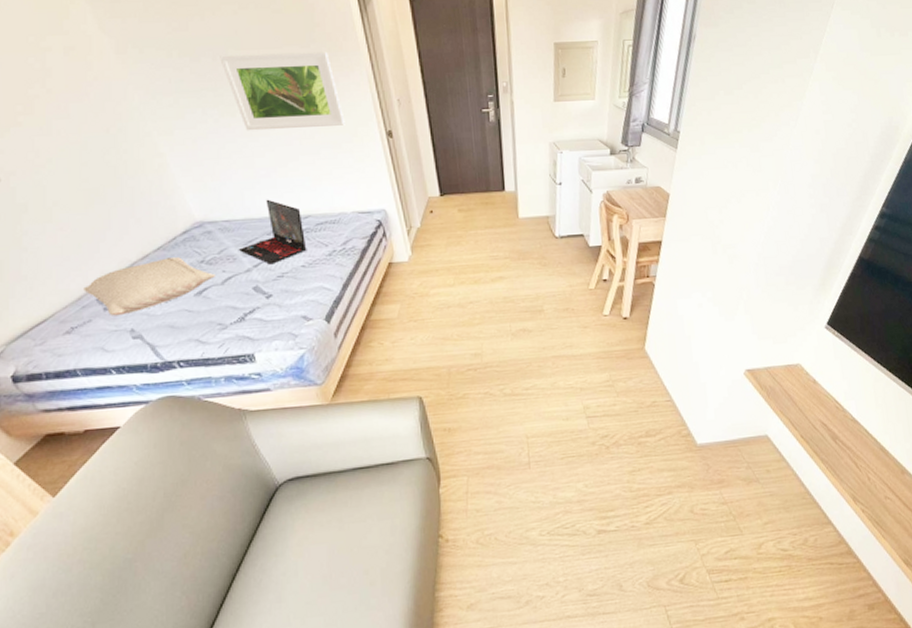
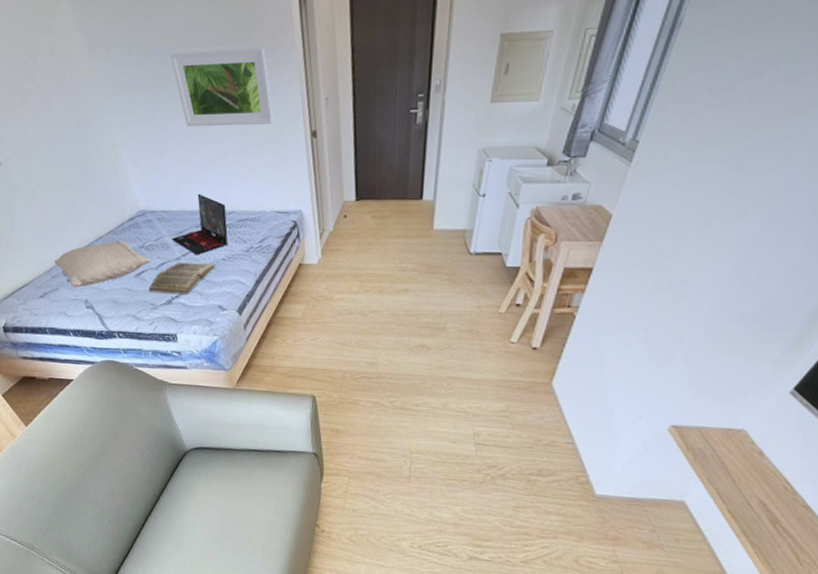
book: none [214,272,295,311] -> present [149,262,215,295]

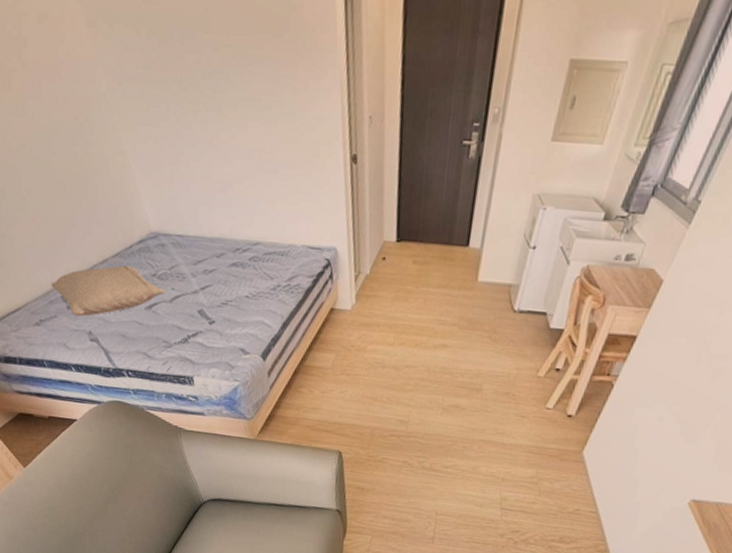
book: present [149,262,215,295] -> none [162,295,238,334]
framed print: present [170,47,274,127] -> none [188,39,309,142]
laptop: present [171,193,228,255] -> none [187,217,253,290]

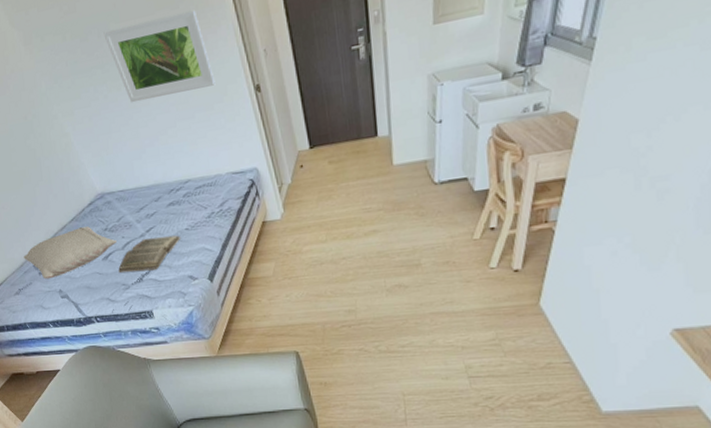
book: none [162,295,238,334] -> present [118,235,180,273]
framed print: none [188,39,309,142] -> present [103,10,216,103]

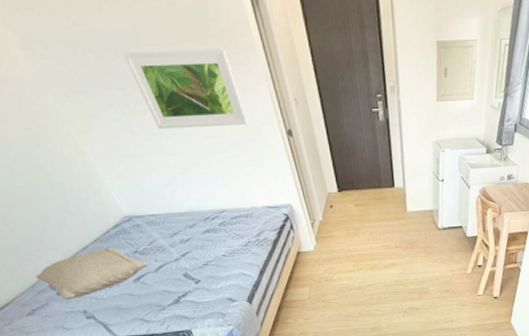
book: present [118,235,180,273] -> none [152,261,218,294]

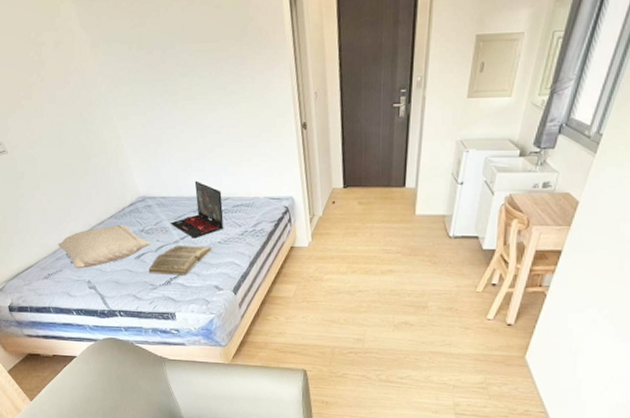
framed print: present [122,49,248,130] -> none [168,45,266,119]
book: none [152,261,218,294] -> present [148,244,212,276]
laptop: none [165,195,226,254] -> present [170,180,224,239]

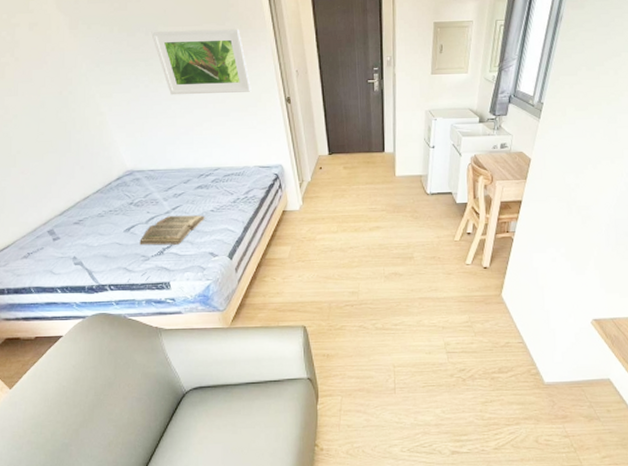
pillow: present [58,225,151,269] -> none [38,199,141,246]
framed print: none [168,45,266,119] -> present [151,28,251,95]
laptop: present [170,180,224,239] -> none [160,153,216,208]

